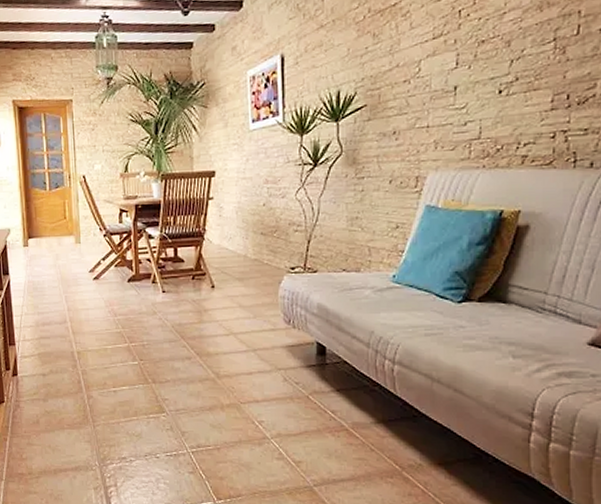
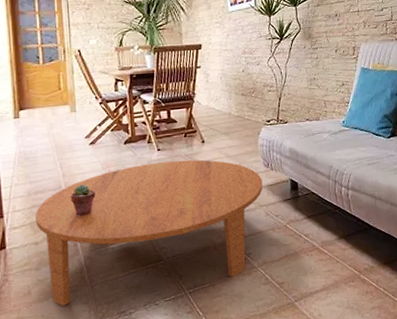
coffee table: none [43,306,282,445] -> present [35,159,263,307]
potted succulent: none [75,320,99,354] -> present [70,184,96,217]

